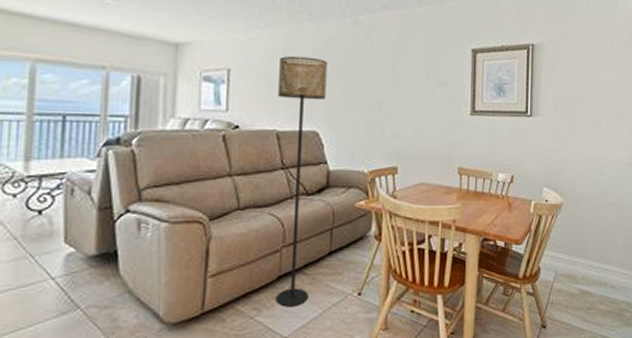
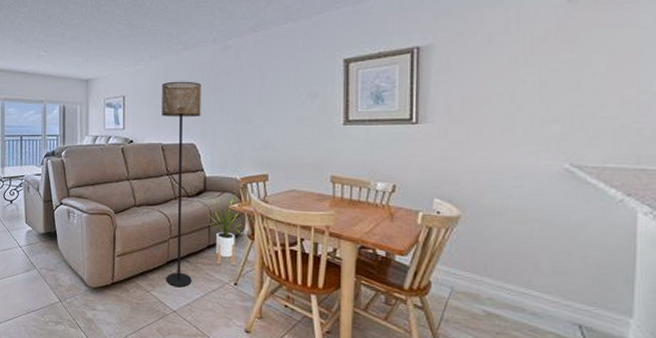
house plant: none [331,191,368,274] -> present [209,195,241,266]

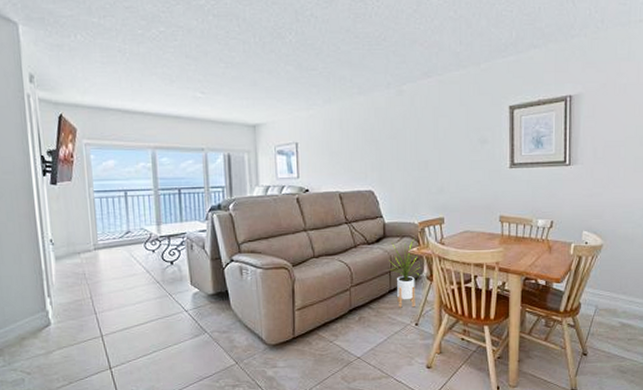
floor lamp: present [162,81,201,288] -> none [337,126,378,334]

